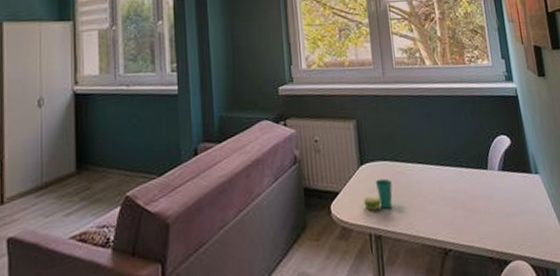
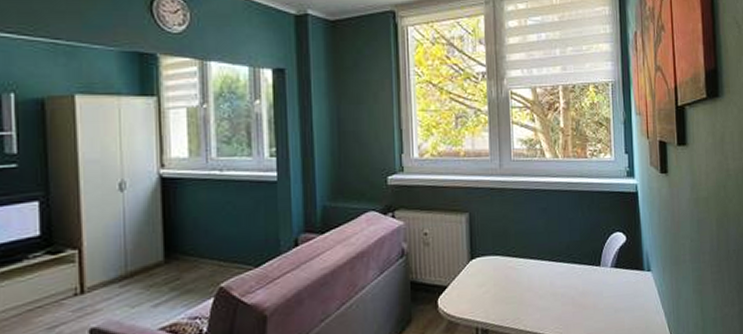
cup: present [364,178,393,211] -> none [472,273,502,305]

